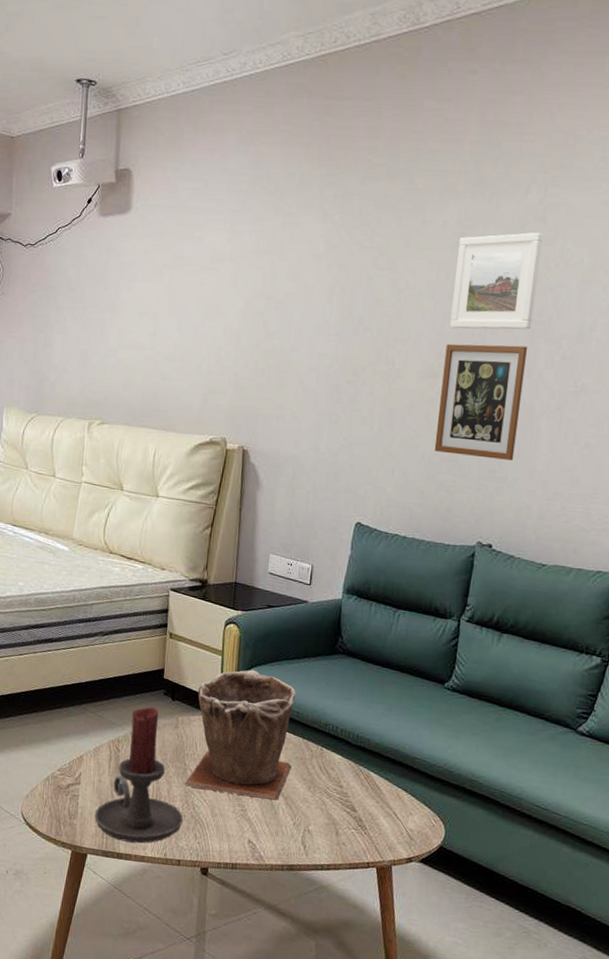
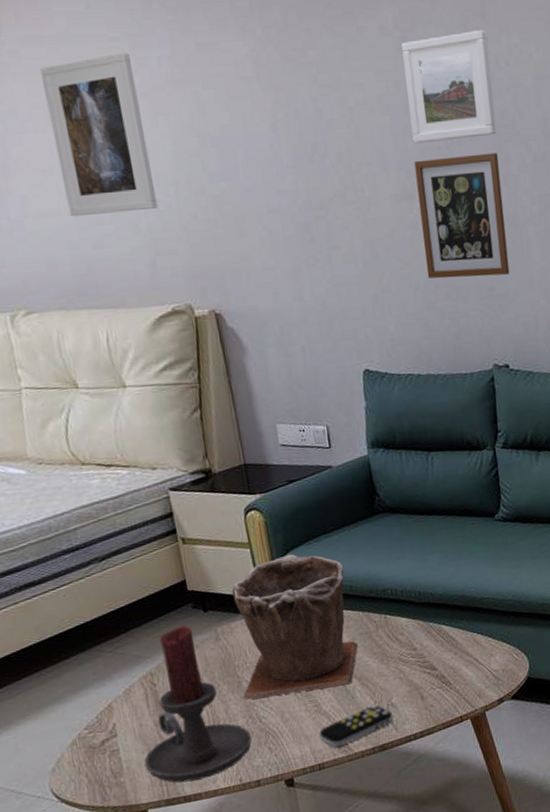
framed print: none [151,224,228,354] -> present [40,53,158,217]
remote control: none [239,826,306,854] -> present [319,705,393,747]

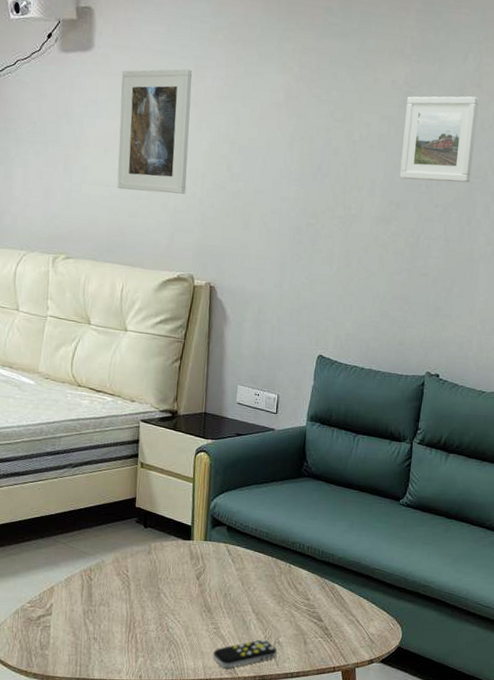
candle holder: present [144,625,252,783] -> none [67,535,158,668]
plant pot: present [232,554,358,700] -> none [158,495,265,617]
picture frame: present [414,153,510,279] -> none [387,192,467,299]

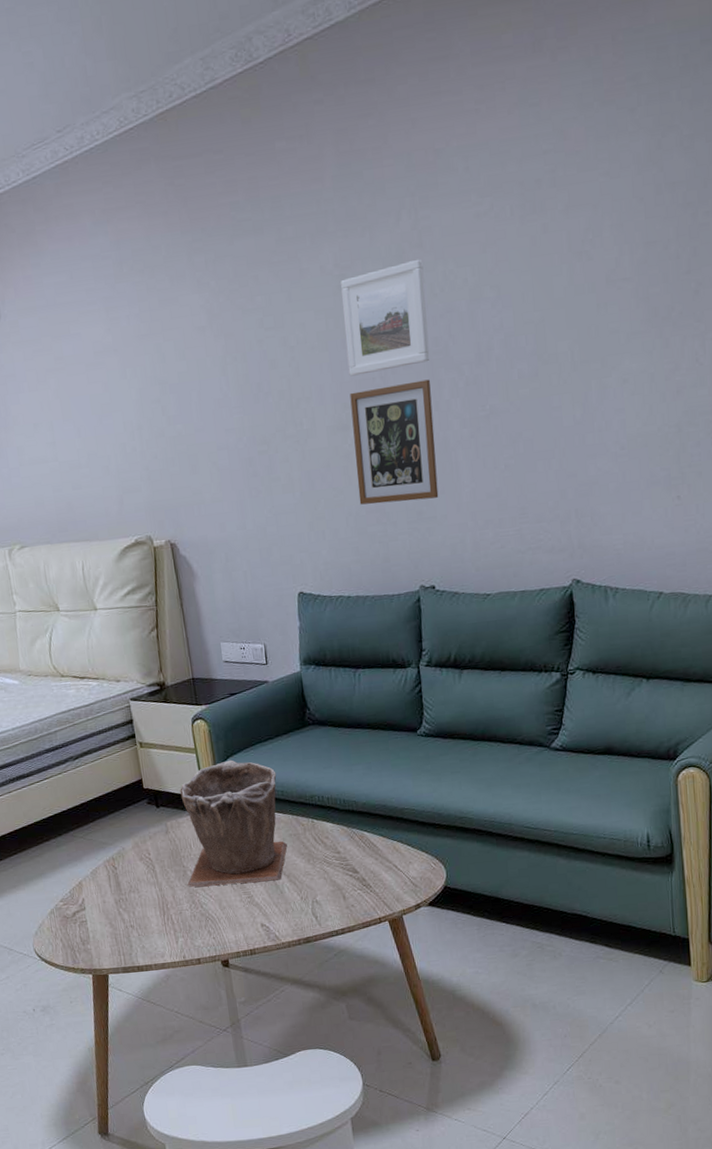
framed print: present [117,68,192,194] -> none [33,314,125,463]
plant pot: none [158,495,265,617] -> present [180,760,287,888]
remote control: present [212,639,277,669] -> none [251,901,317,936]
picture frame: none [387,192,467,299] -> present [350,379,439,505]

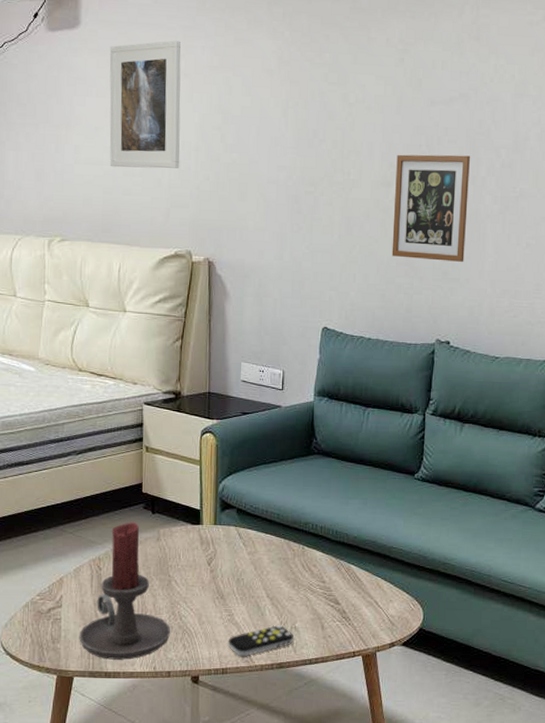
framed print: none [33,314,125,463] -> present [109,40,181,169]
candle holder: none [106,818,195,954] -> present [79,522,171,660]
plant pot: present [180,760,287,888] -> none [170,476,275,602]
remote control: none [251,901,317,936] -> present [228,625,294,657]
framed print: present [341,259,430,377] -> none [399,49,478,141]

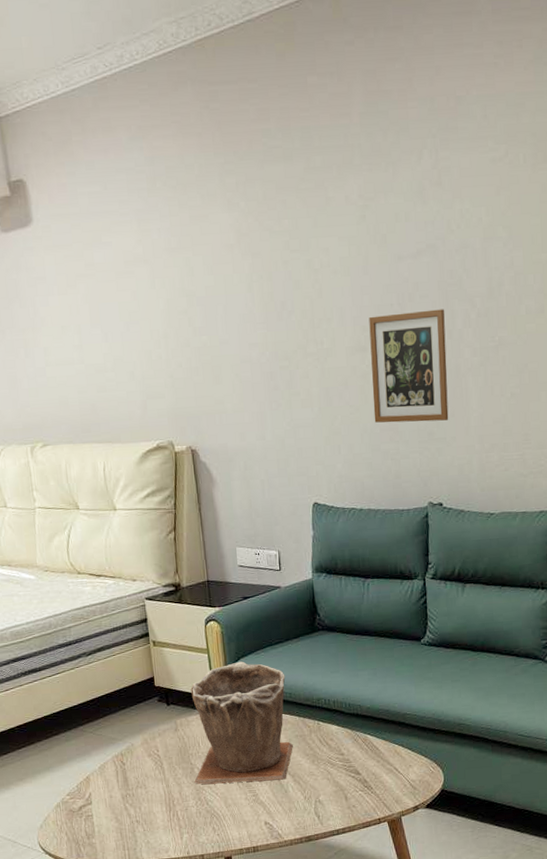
candle holder: present [79,522,171,660] -> none [112,715,200,849]
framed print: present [109,40,181,169] -> none [65,226,151,366]
plant pot: none [170,476,275,602] -> present [190,661,293,785]
remote control: present [228,625,294,657] -> none [255,800,319,834]

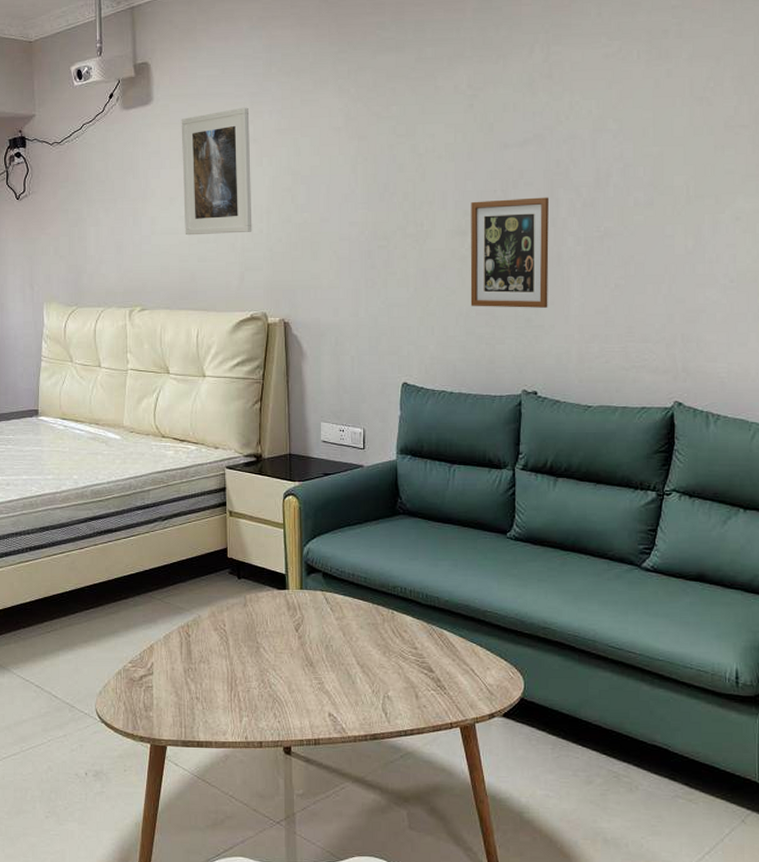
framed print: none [65,226,151,366] -> present [181,107,252,236]
plant pot: present [190,661,293,785] -> none [259,539,364,669]

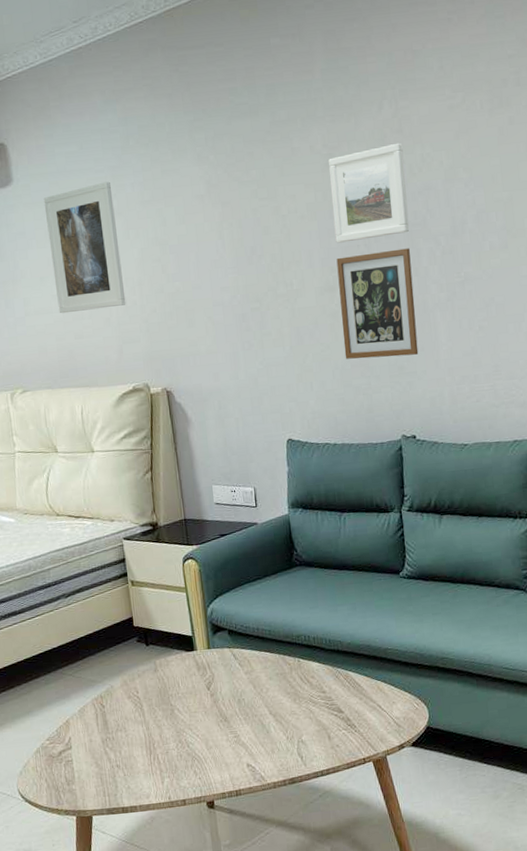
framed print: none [471,88,551,187] -> present [328,142,410,243]

